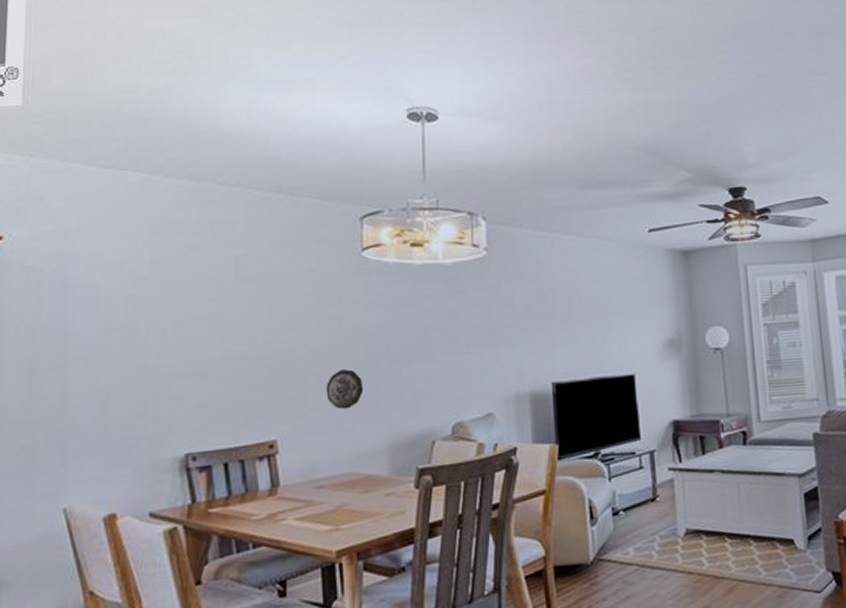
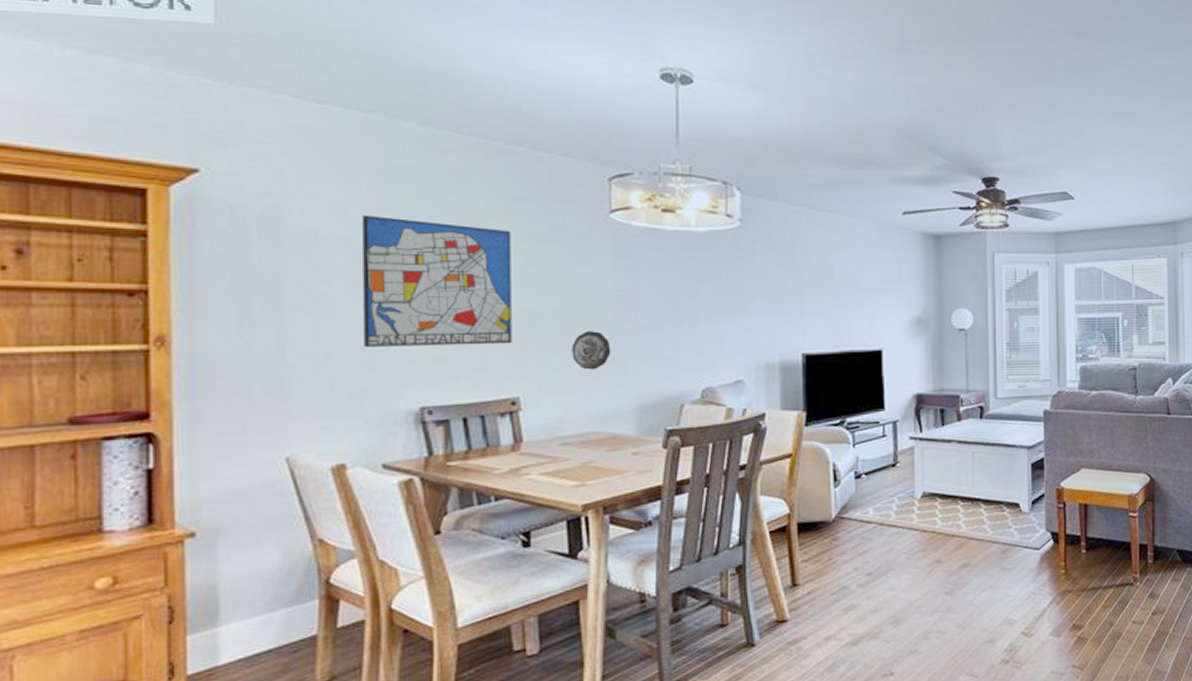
wall art: none [136,268,270,396] -> present [363,215,512,347]

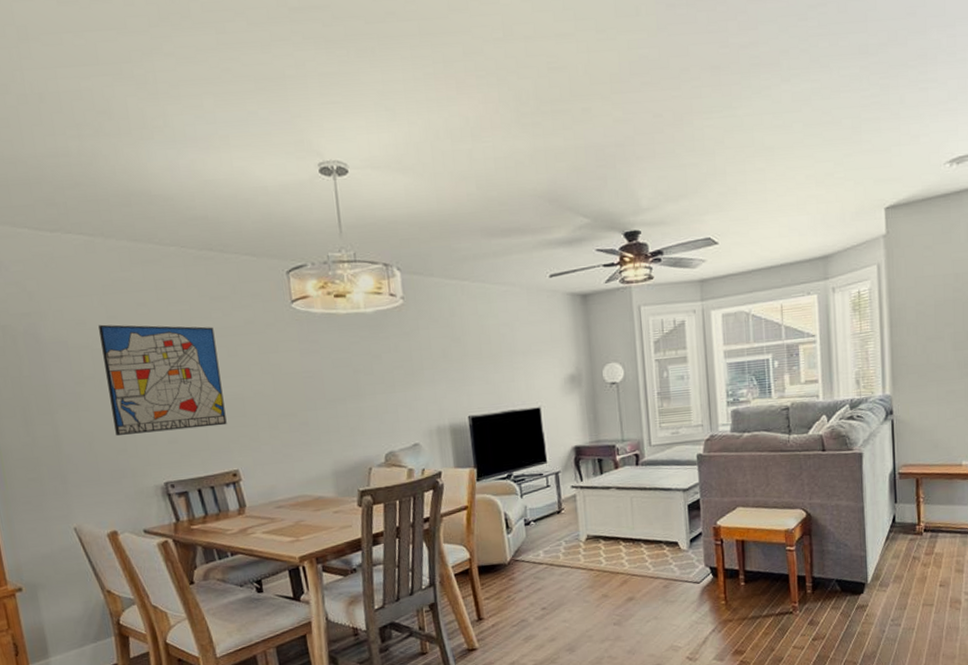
decorative plate: present [572,331,611,370] -> none [274,409,307,443]

